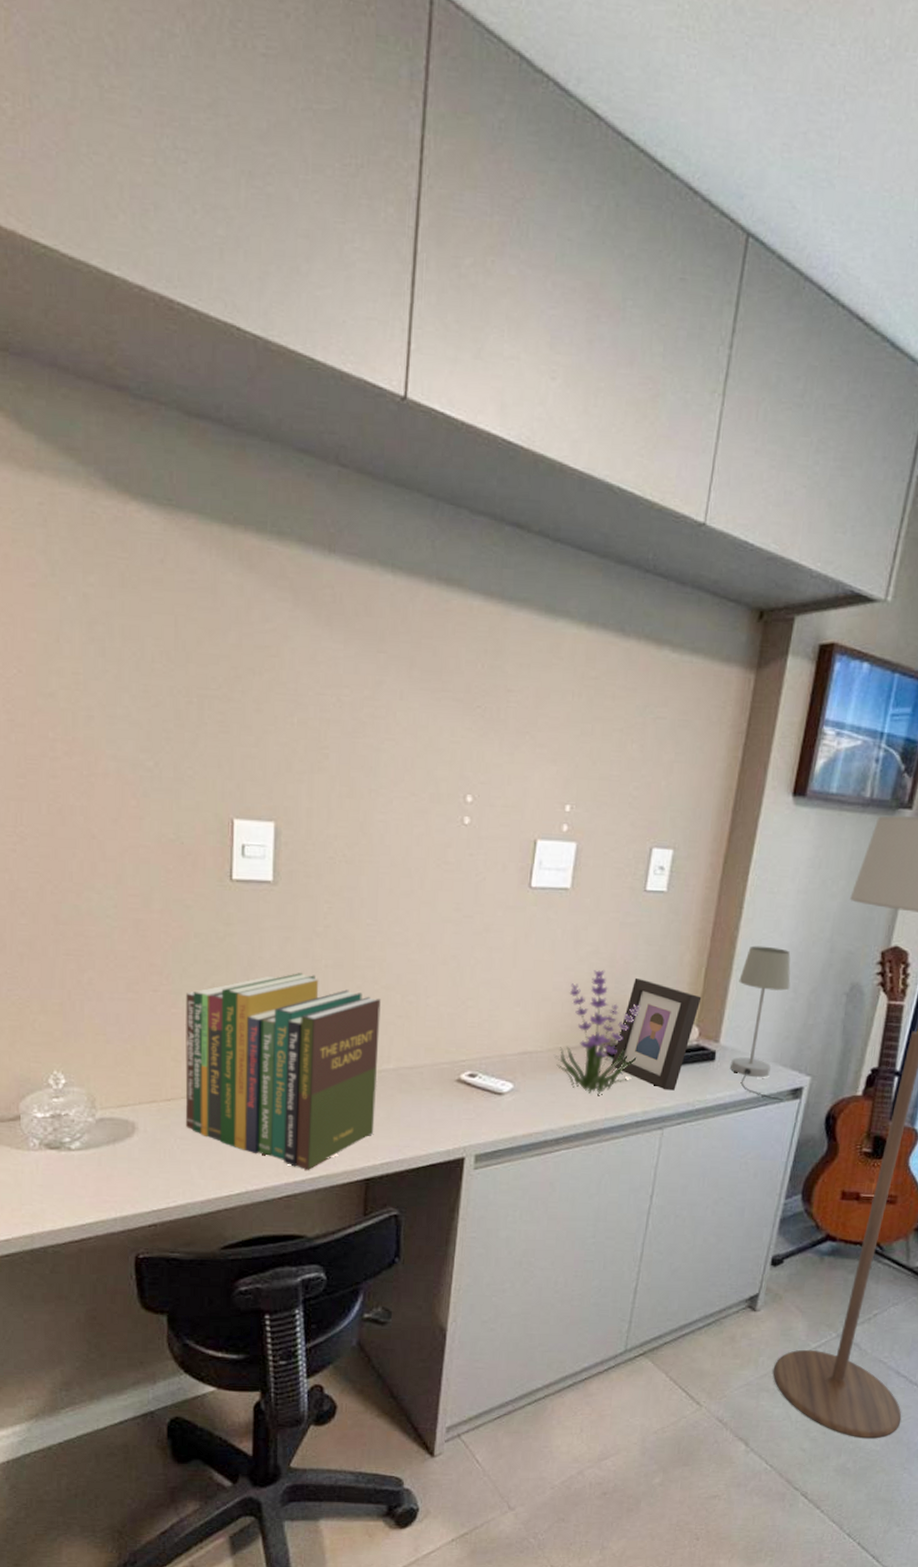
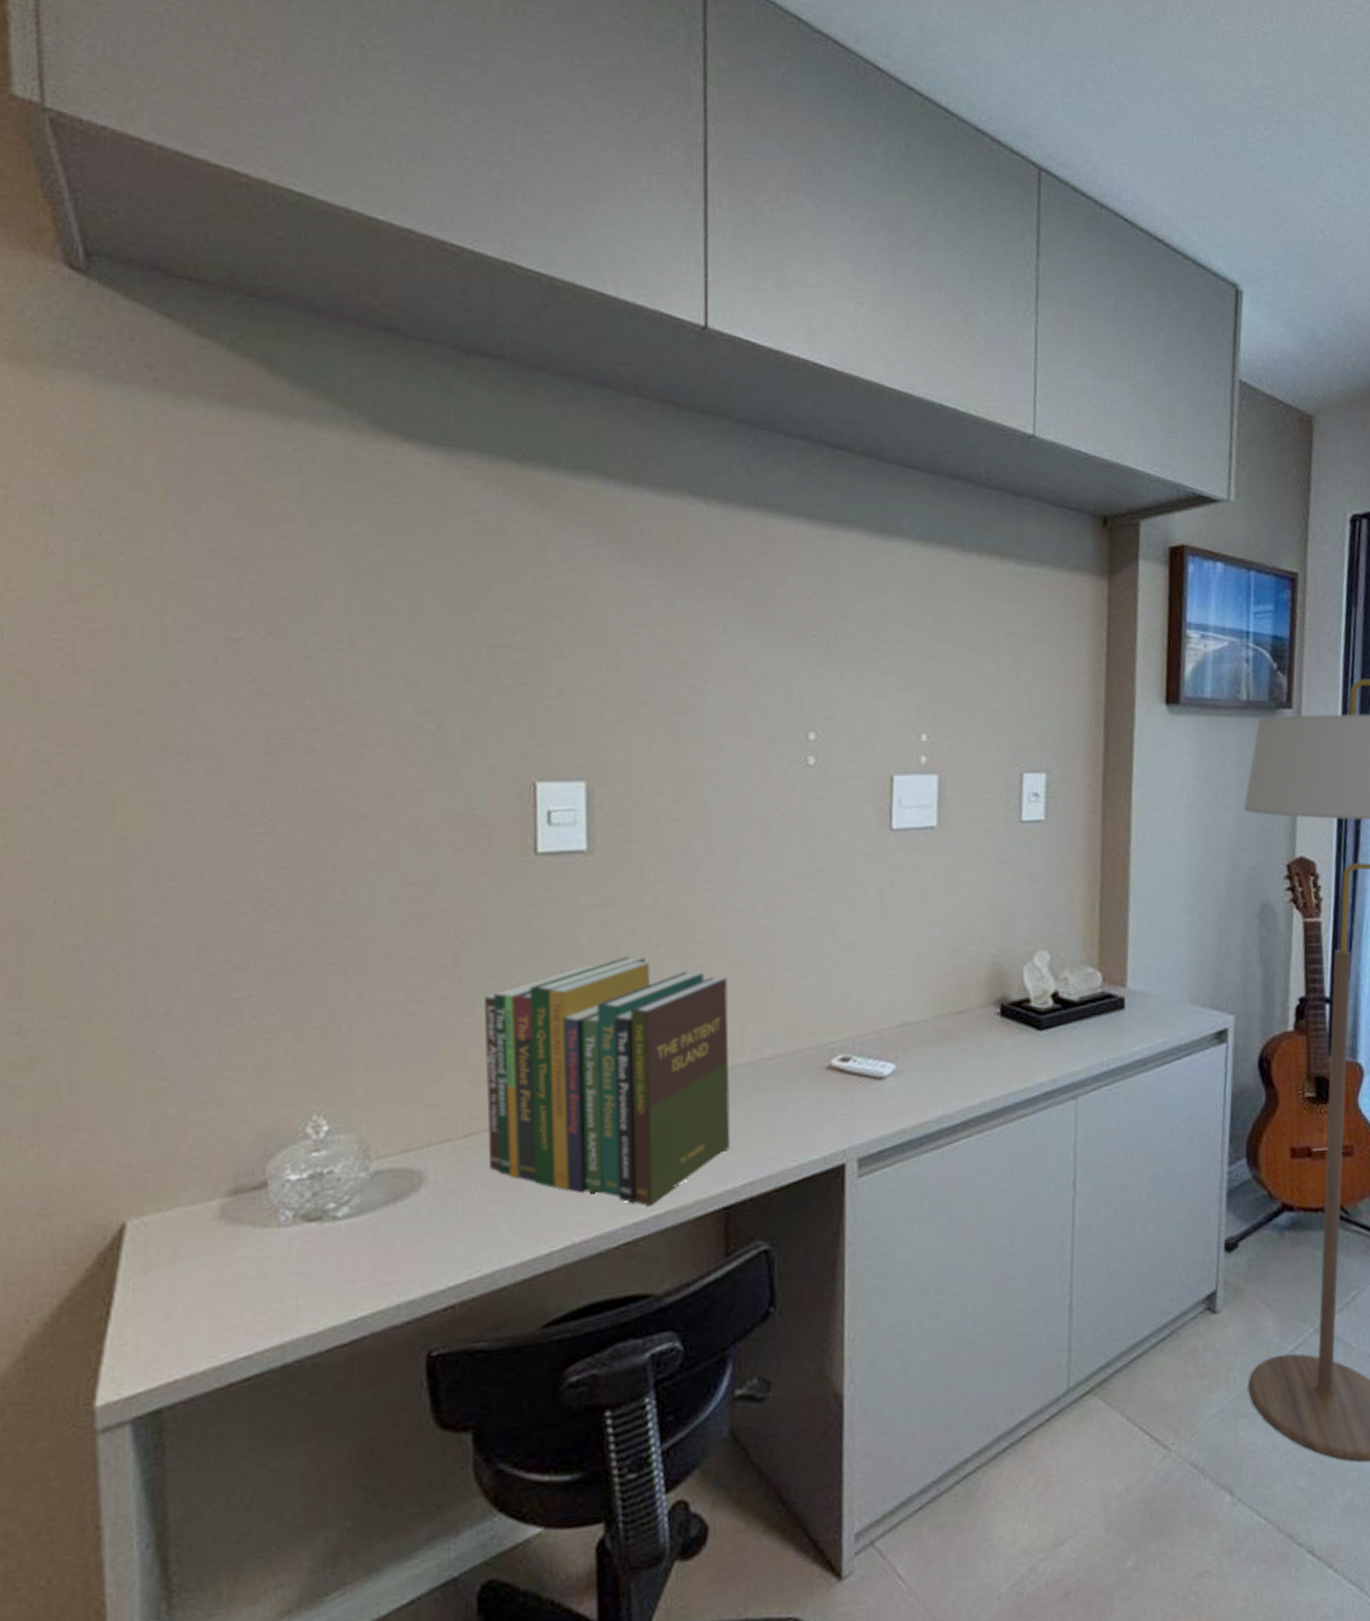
plant: present [554,969,641,1094] -> none [940,915,1036,1065]
picture frame: present [611,977,702,1091] -> none [1007,921,1100,1051]
table lamp: present [730,945,791,1101] -> none [1138,871,1208,1048]

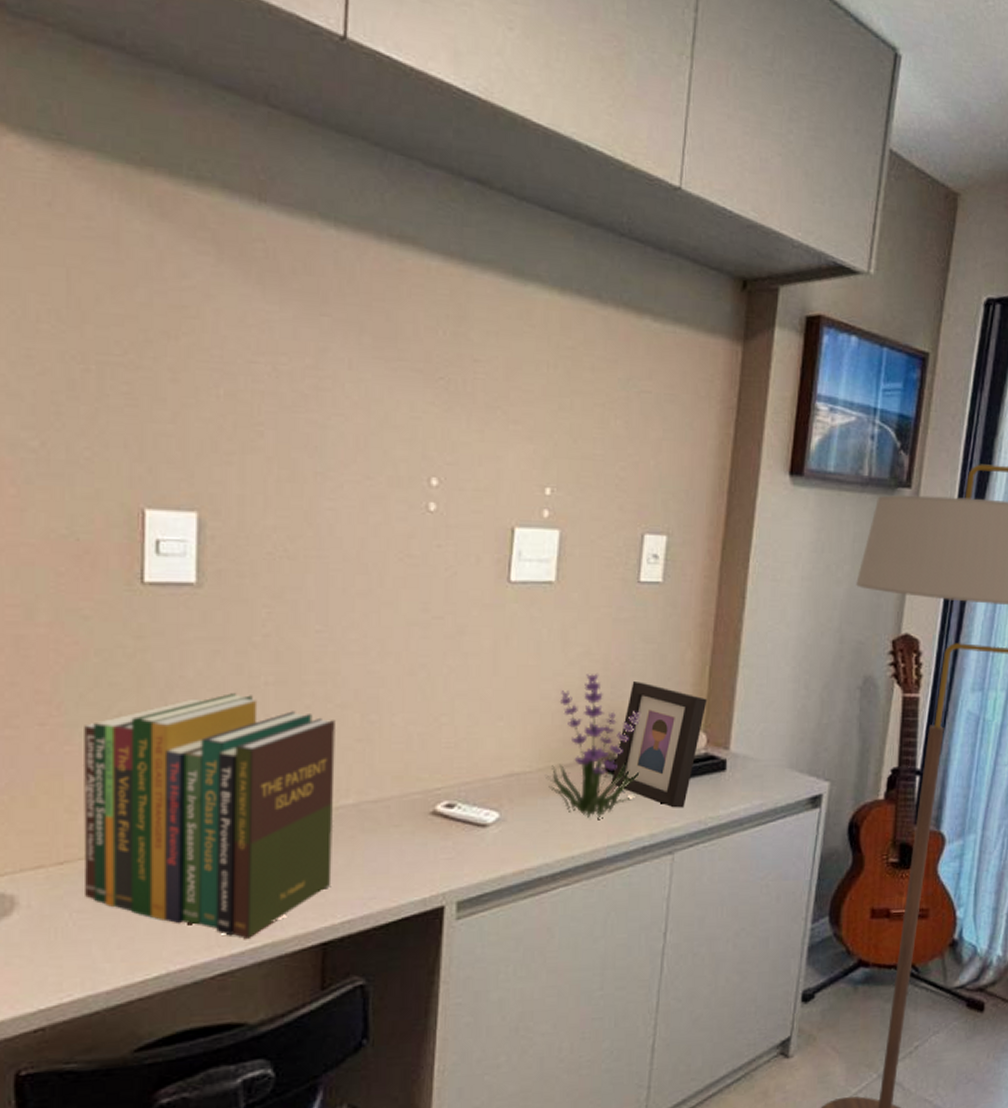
plant: none [940,915,1036,1065] -> present [546,673,641,818]
picture frame: none [1007,921,1100,1051] -> present [611,680,707,808]

